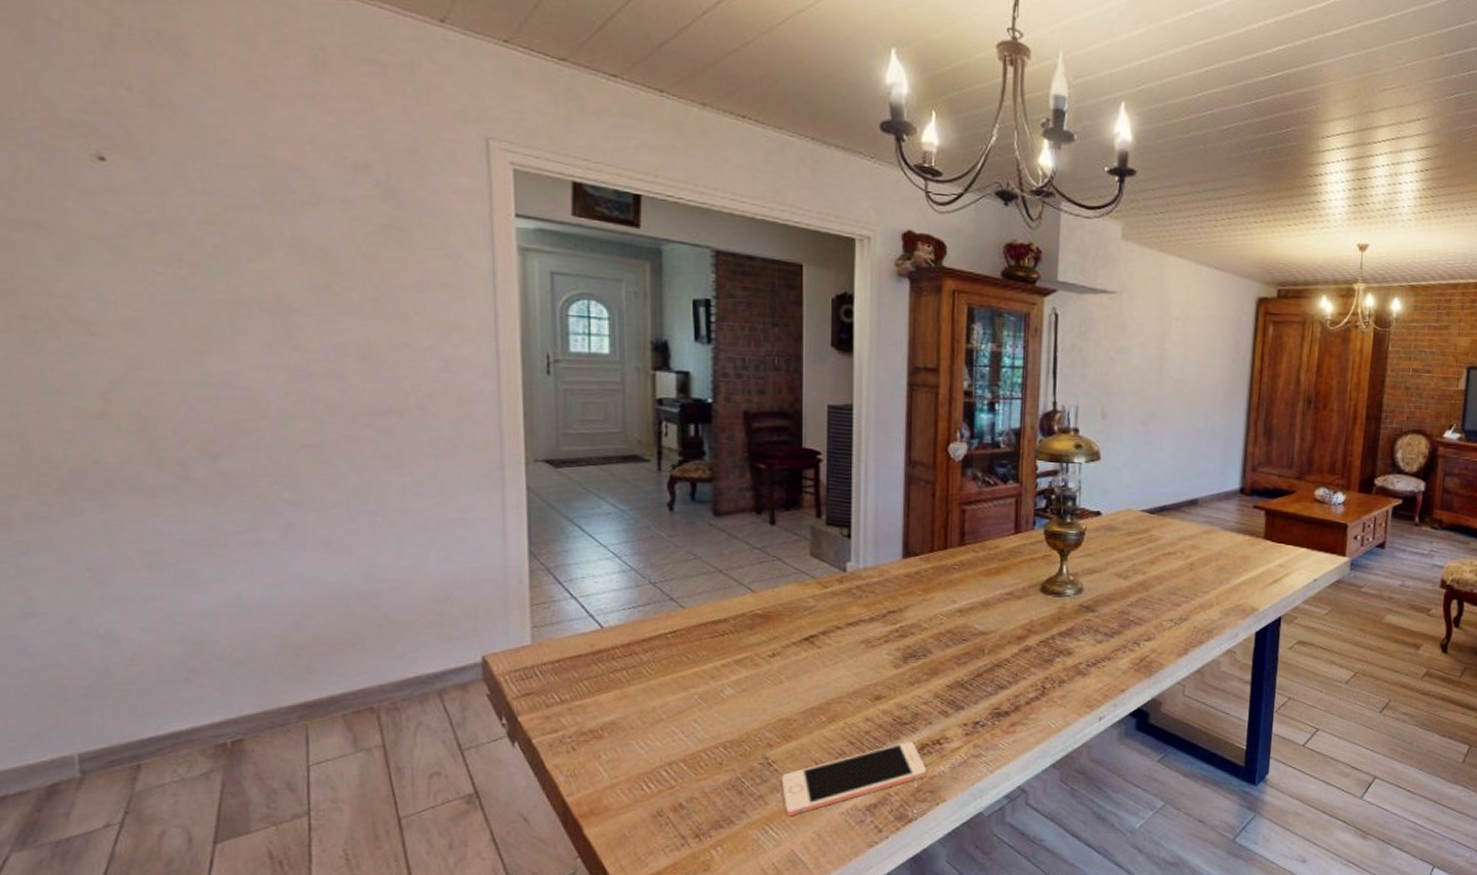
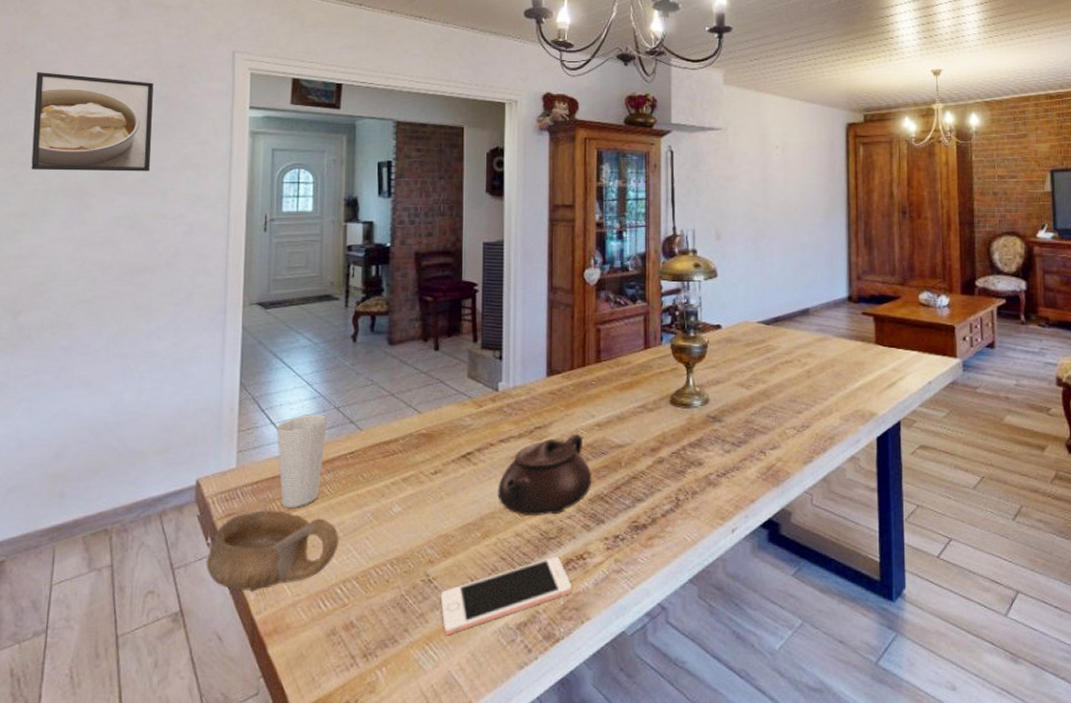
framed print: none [197,138,383,288] -> present [31,72,154,172]
bowl: none [502,690,662,773] -> present [206,510,339,592]
cup: none [578,589,642,688] -> present [276,415,327,508]
teapot: none [845,619,952,701] -> present [497,433,592,515]

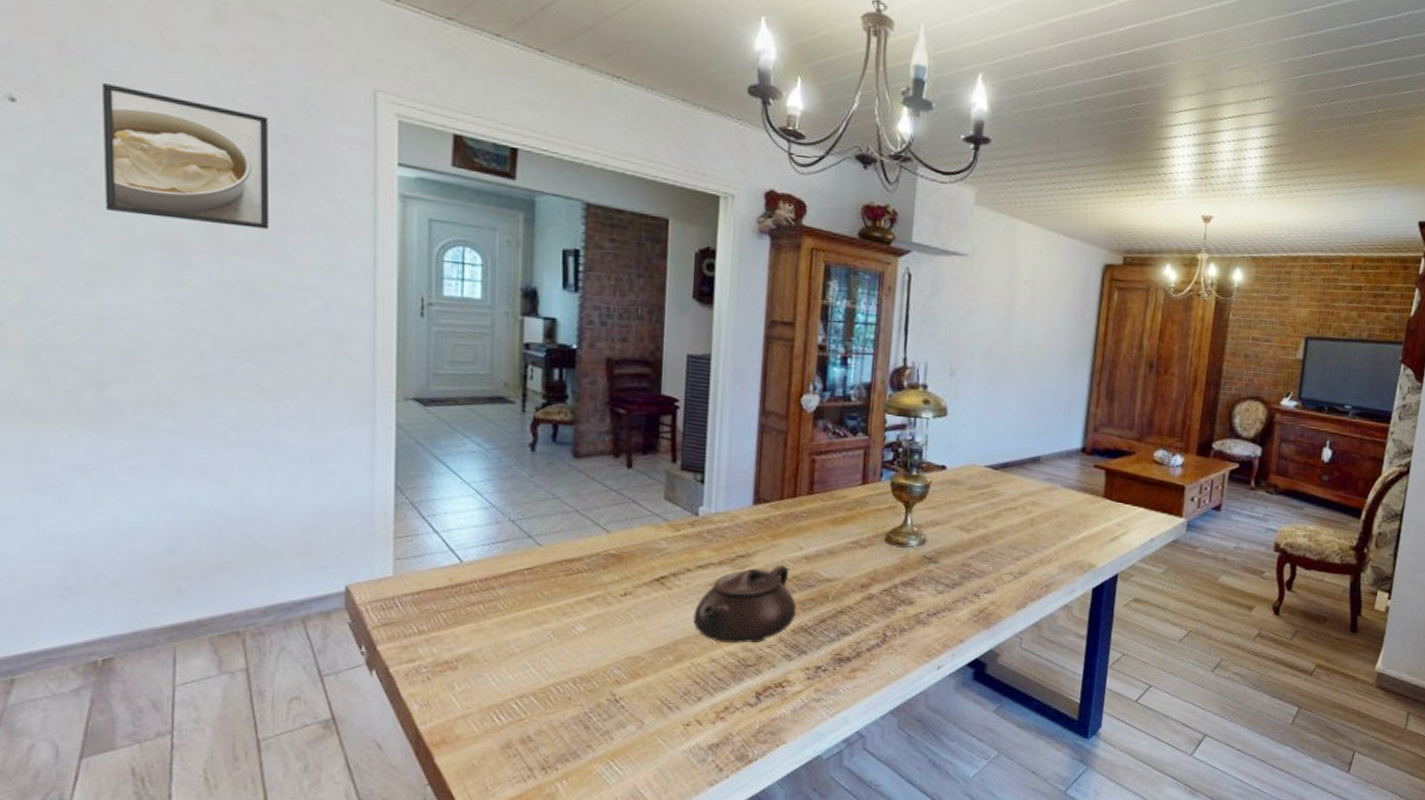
bowl: present [206,510,339,592] -> none [360,621,515,703]
cup: present [276,415,327,508] -> none [440,525,501,621]
cell phone: present [440,556,571,636] -> none [627,683,768,753]

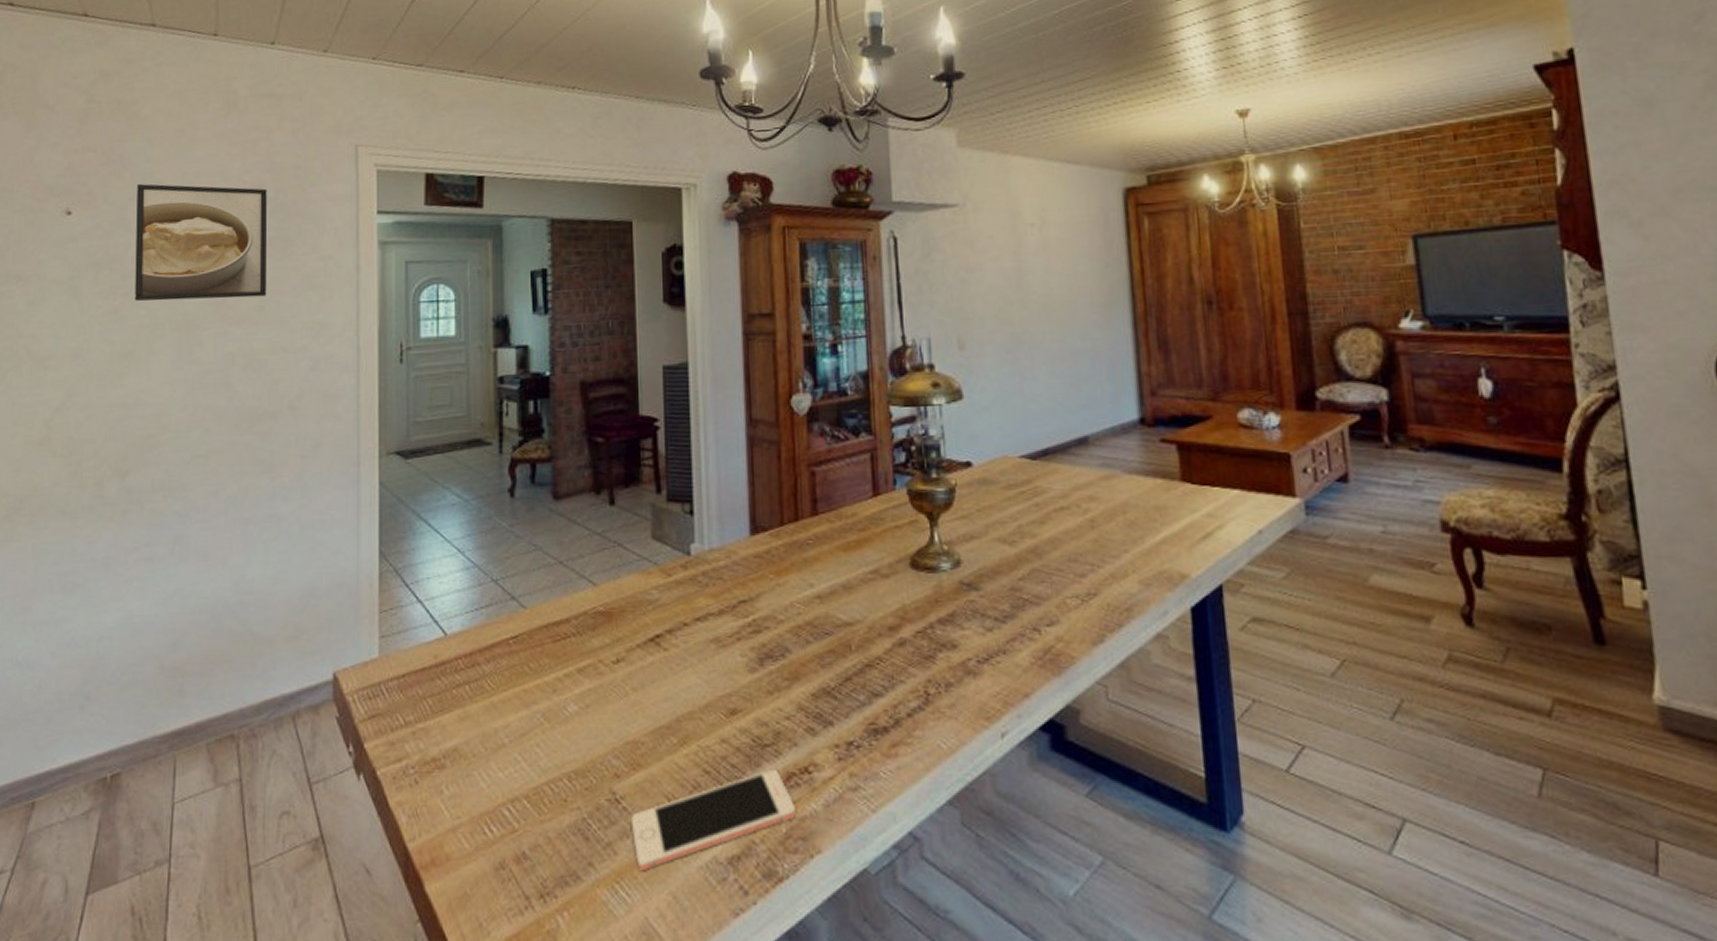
cell phone: none [627,683,768,753] -> present [630,769,795,872]
teapot: present [693,564,797,643] -> none [695,608,815,715]

